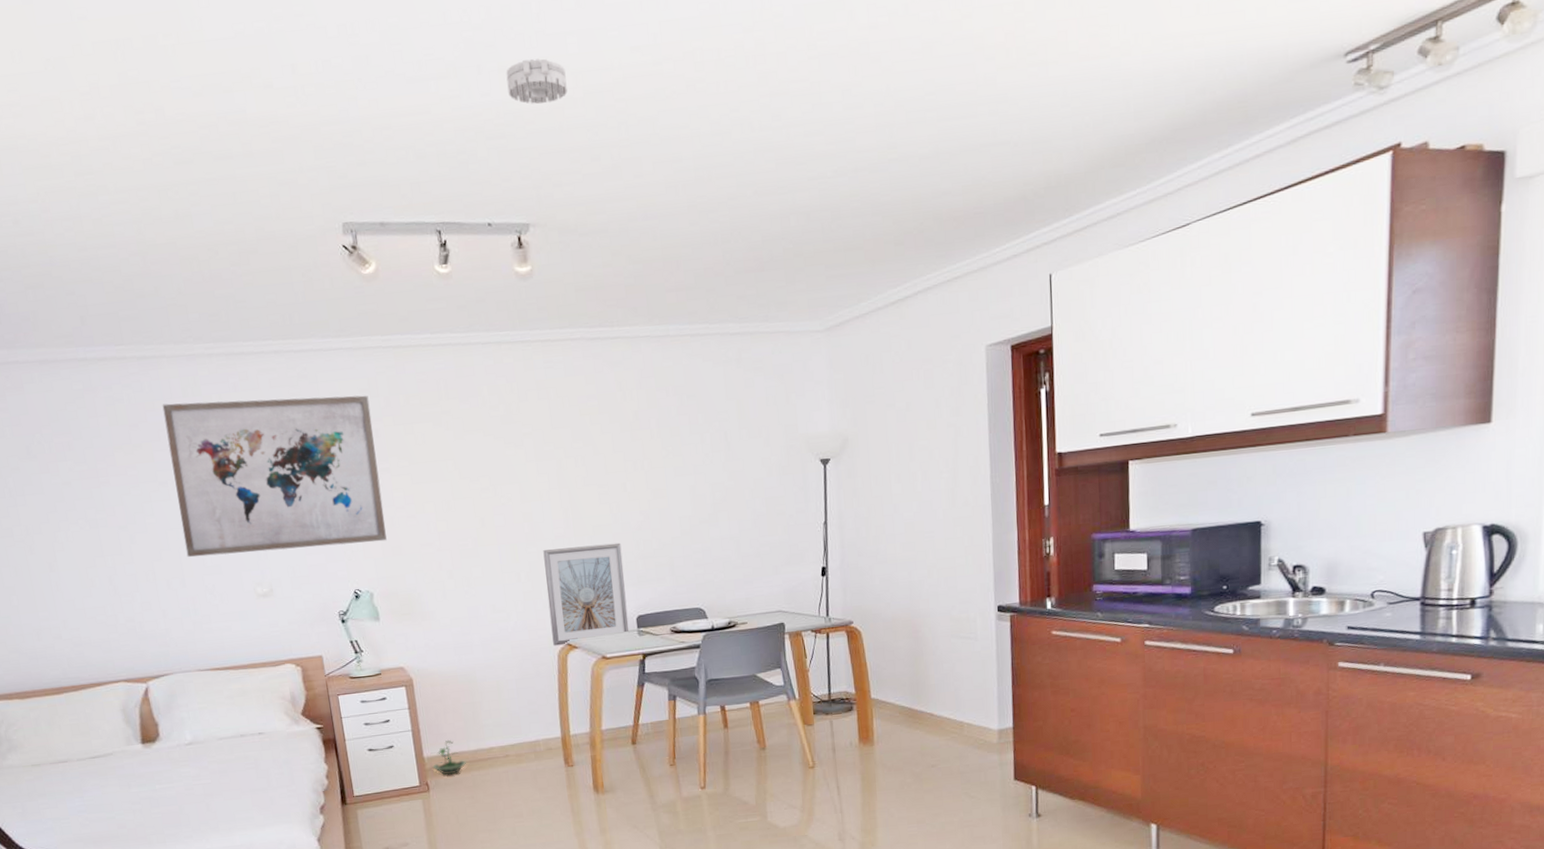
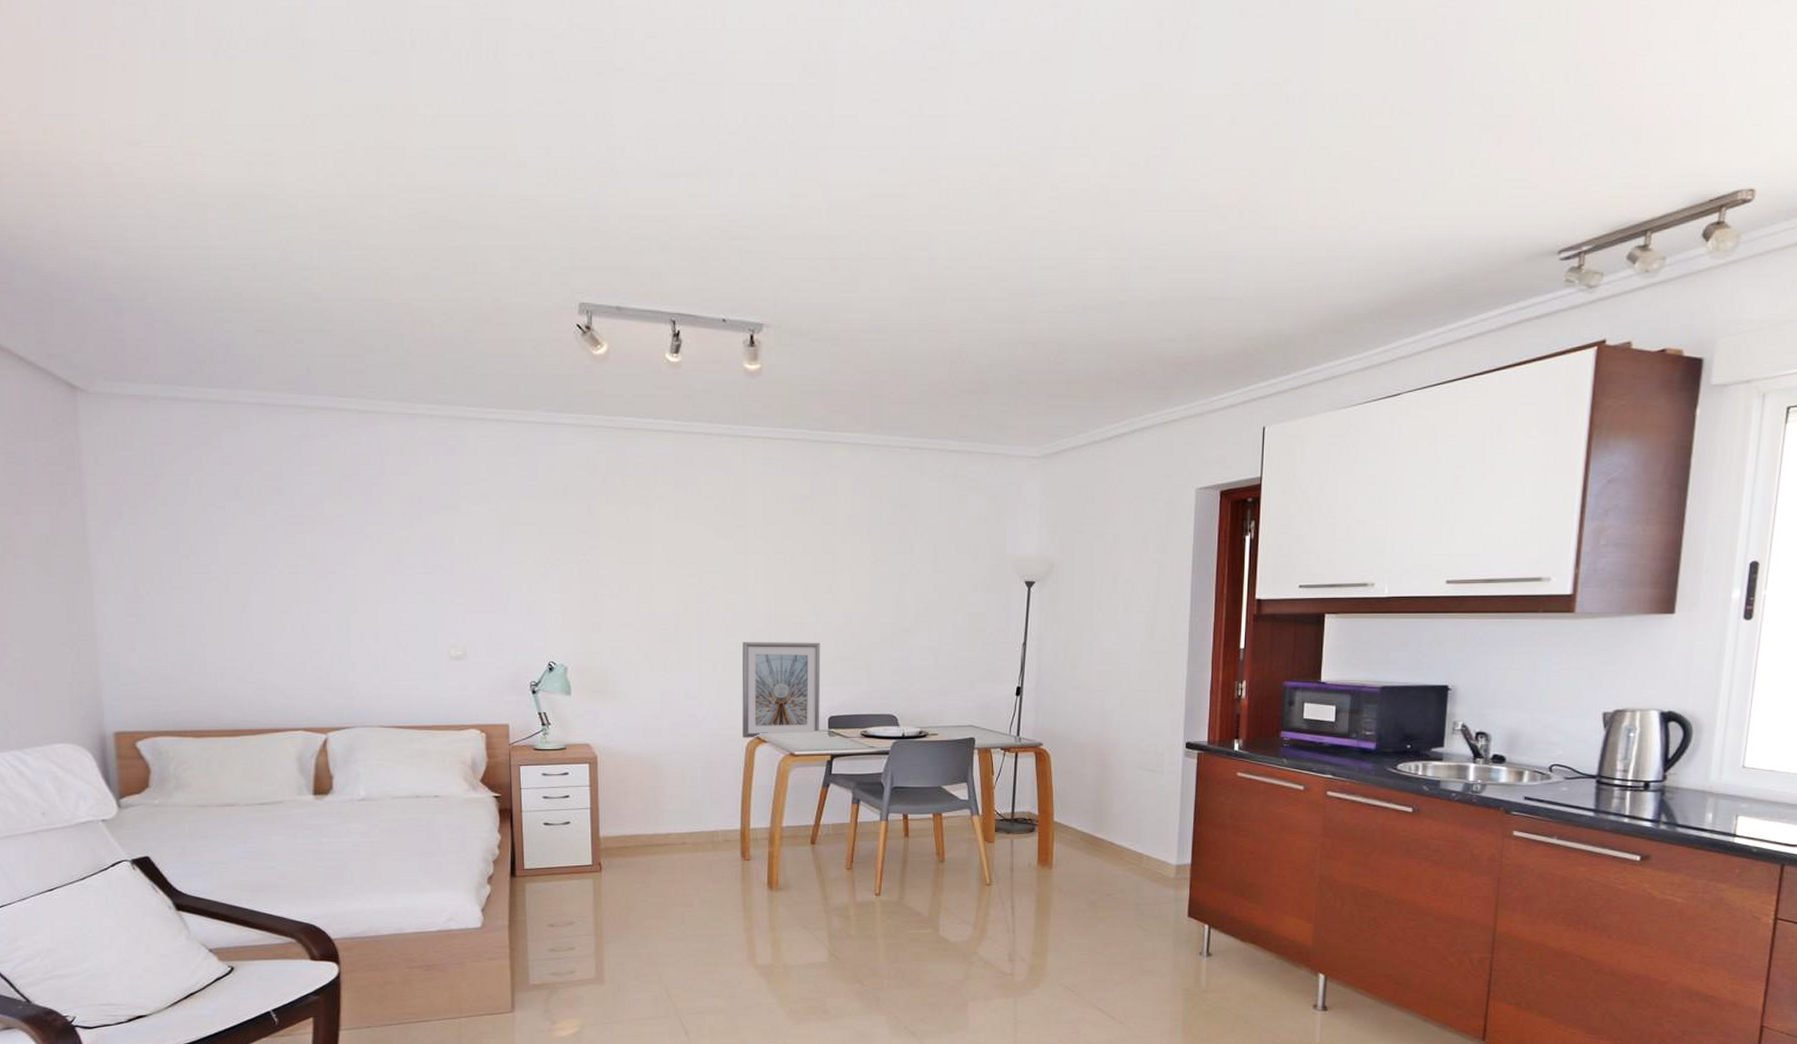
wall art: present [162,395,387,557] -> none [377,459,588,617]
terrarium: present [432,739,467,775] -> none [607,821,643,857]
smoke detector: present [506,59,568,104] -> none [756,169,814,212]

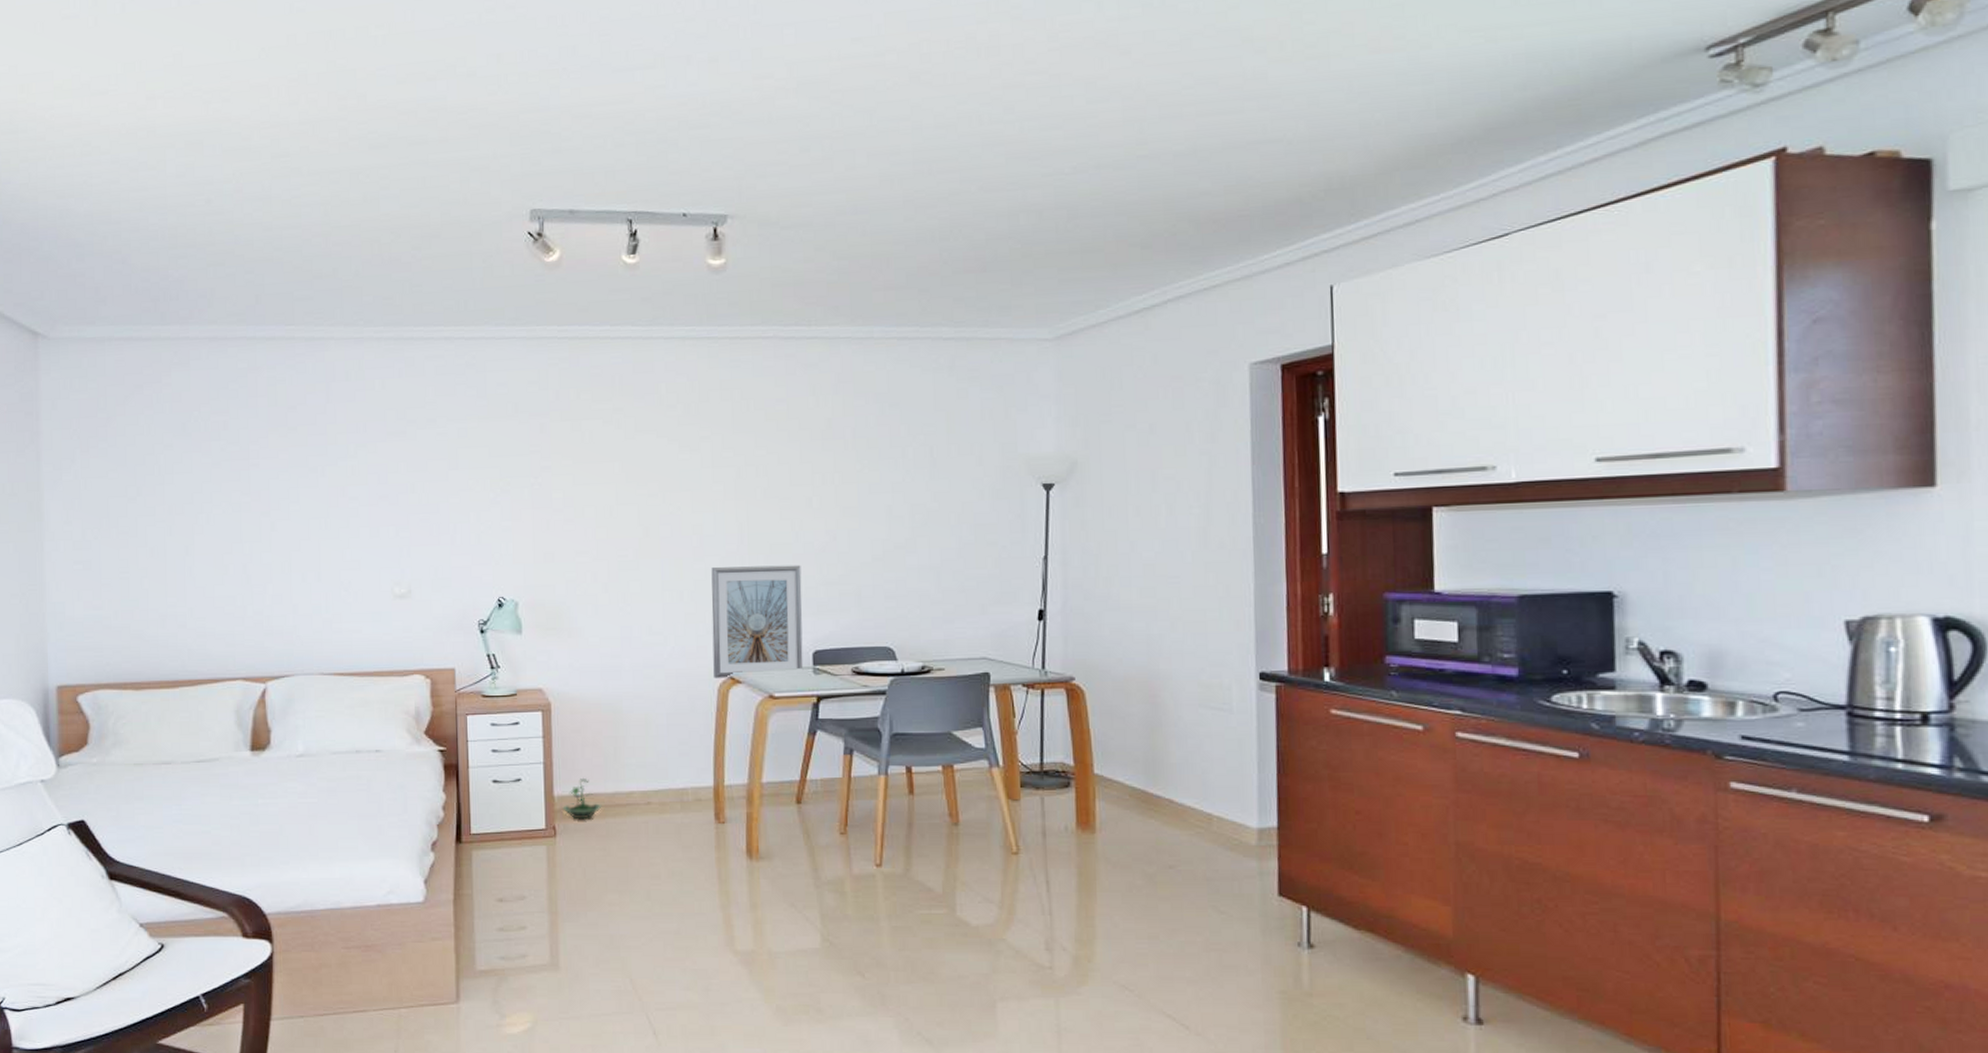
terrarium: none [607,821,643,857] -> present [562,777,602,820]

